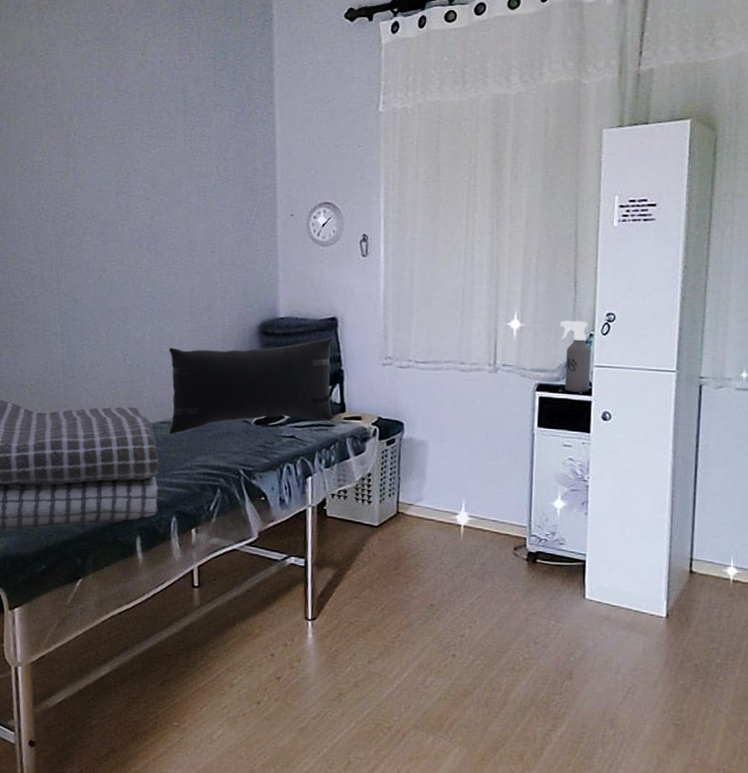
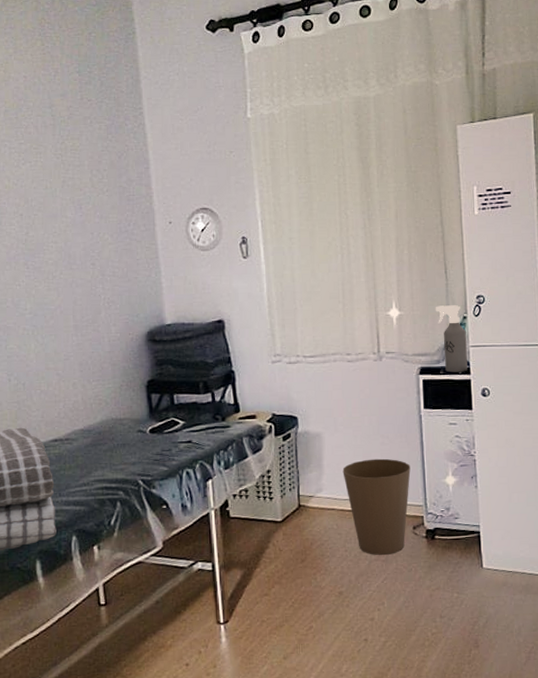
pillow: present [169,337,334,434] -> none [56,340,229,452]
trash bin: none [445,473,517,573] -> present [342,458,411,555]

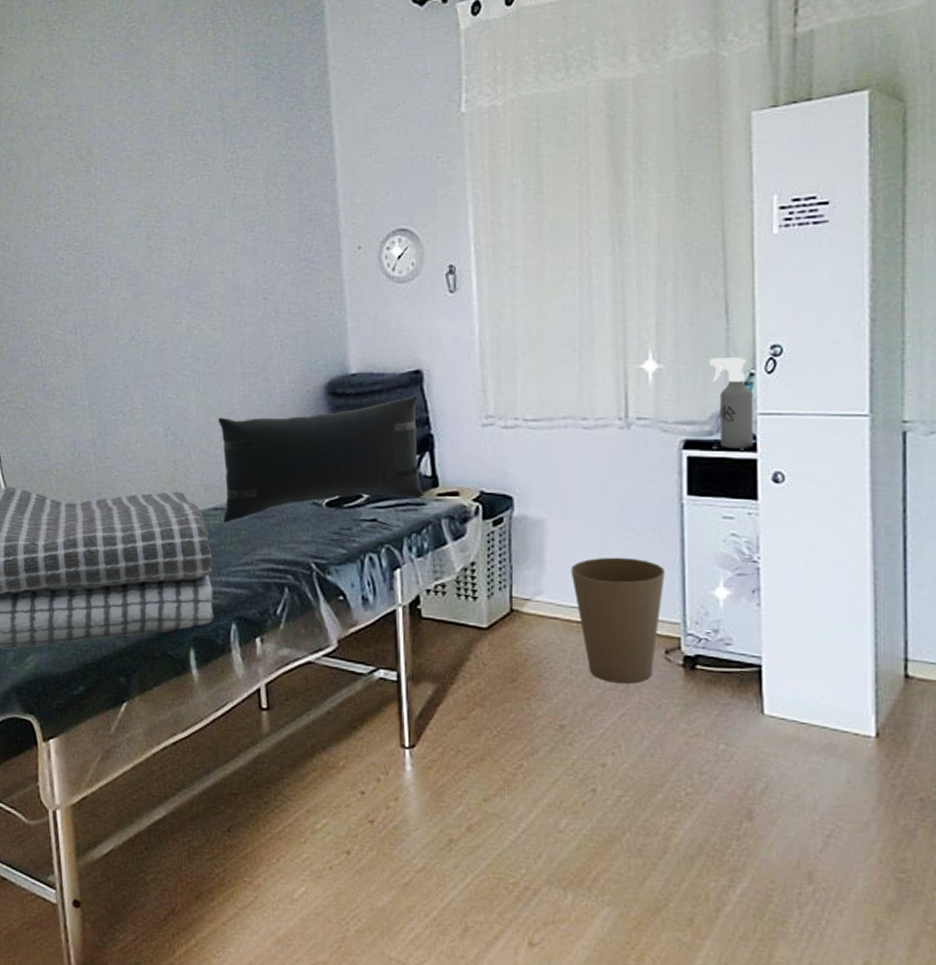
pillow: none [56,340,229,452] -> present [218,395,425,523]

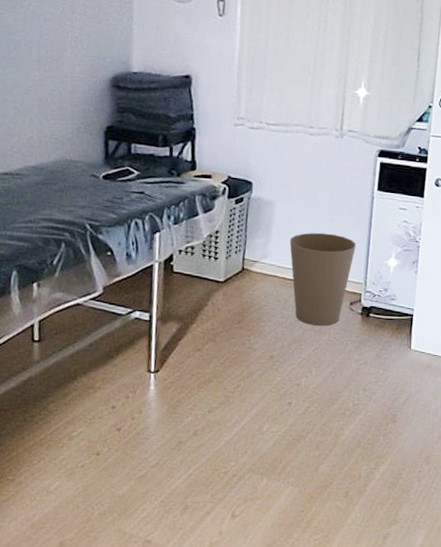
pillow: present [218,395,425,523] -> none [12,95,187,186]
spray bottle: present [709,358,753,449] -> none [402,91,429,161]

